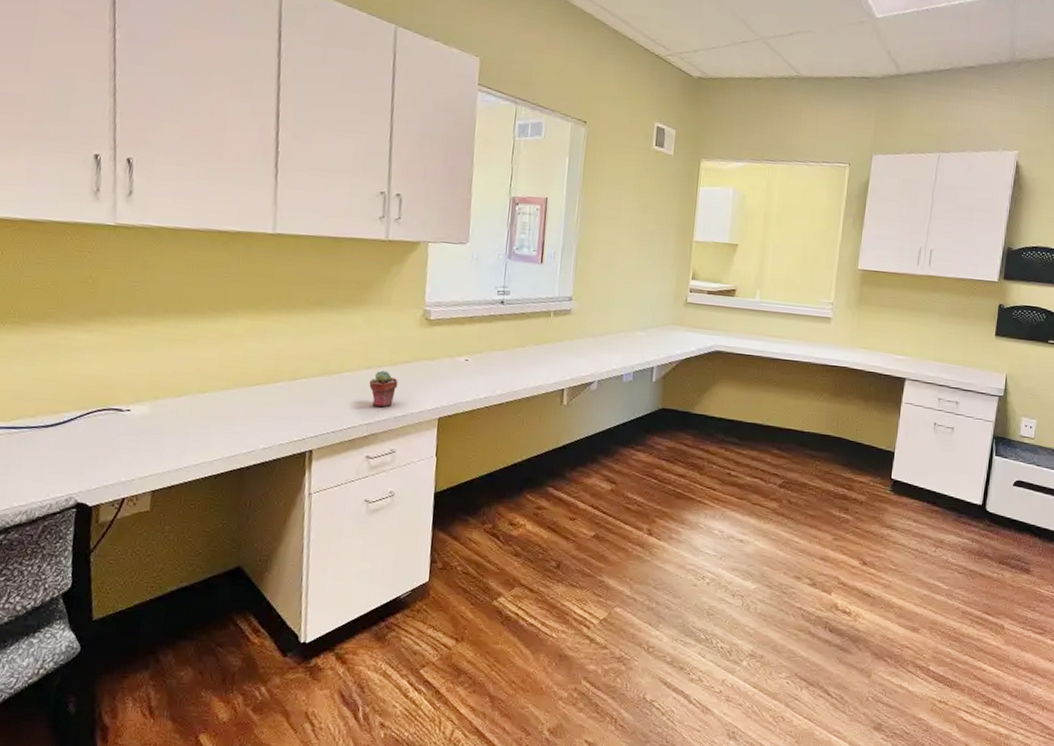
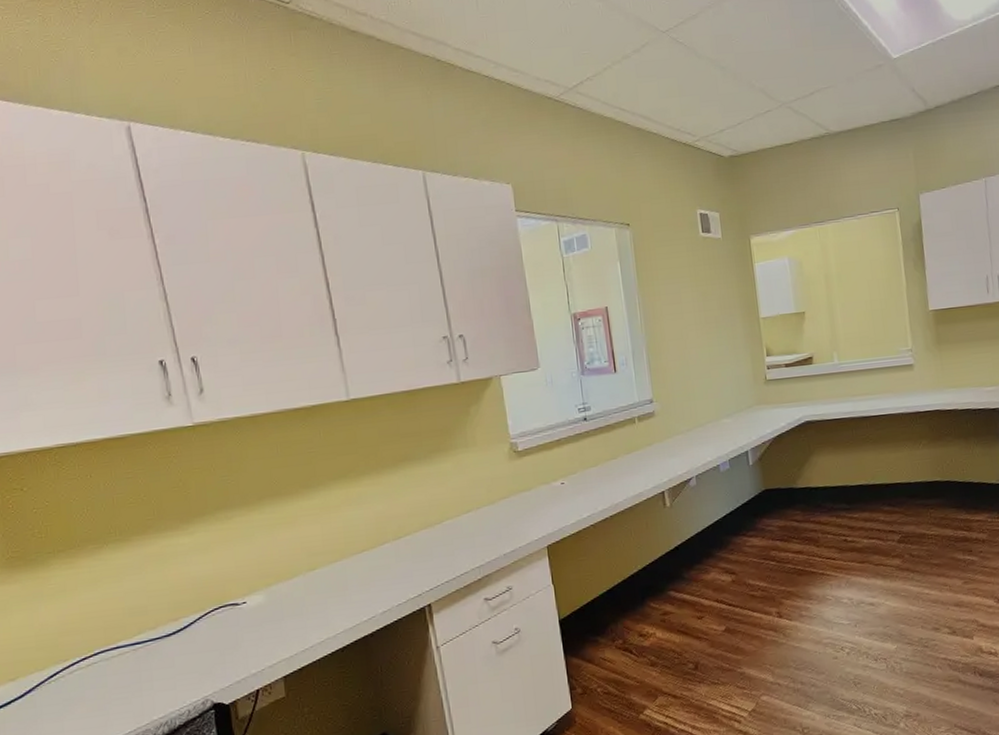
potted succulent: present [369,370,398,408] -> none [472,510,500,549]

